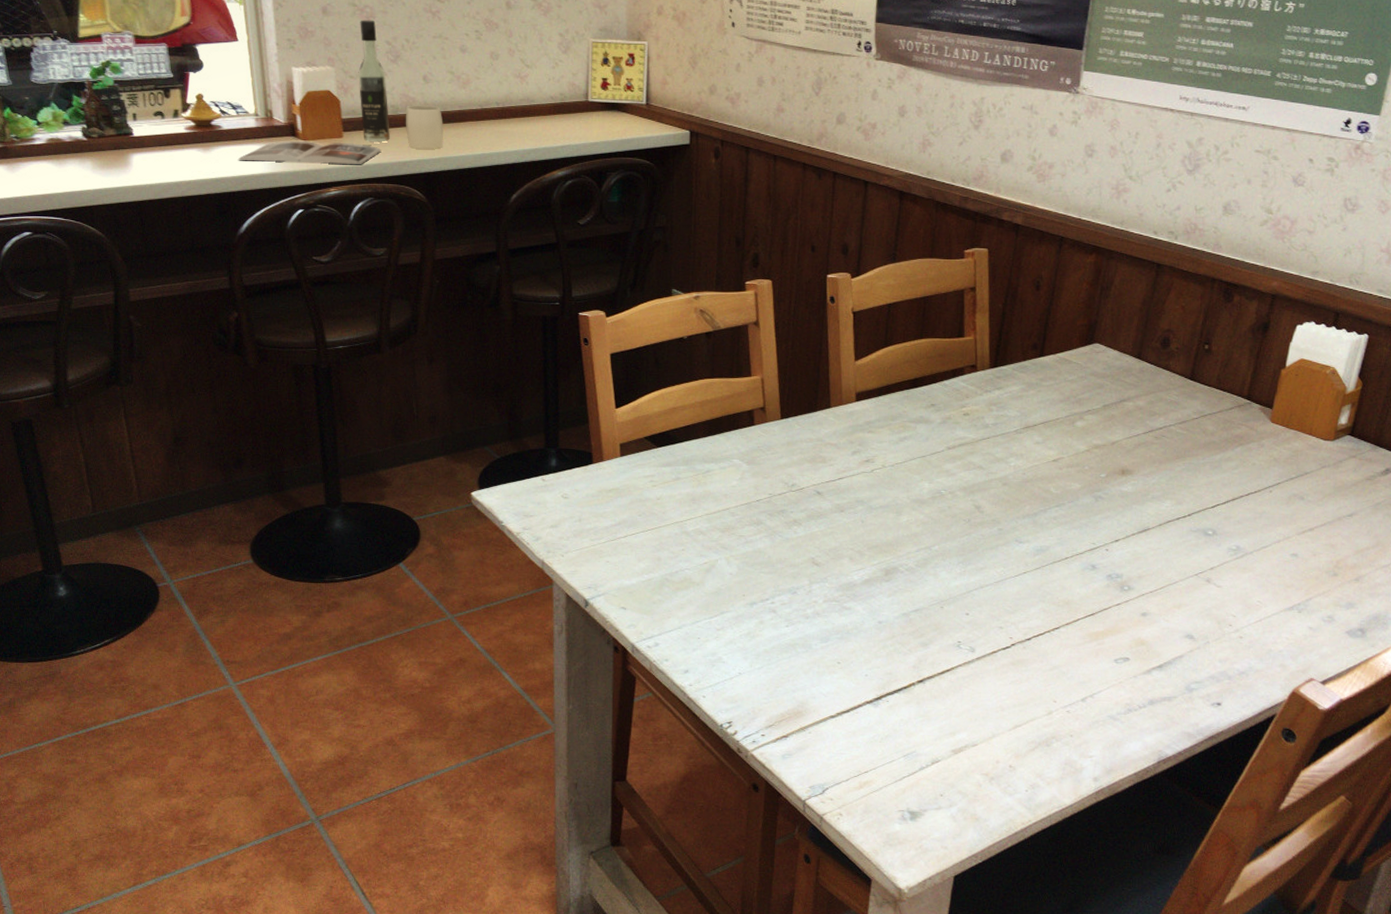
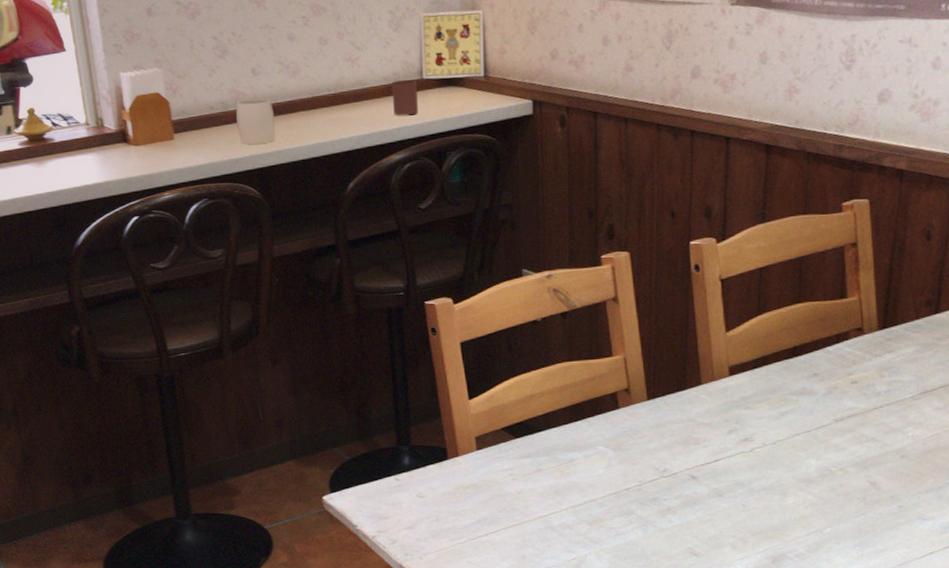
magazine: present [237,141,382,165] -> none [71,144,214,172]
bottle: present [358,20,390,143] -> none [185,16,221,142]
cup: none [558,100,583,135] -> present [391,79,419,116]

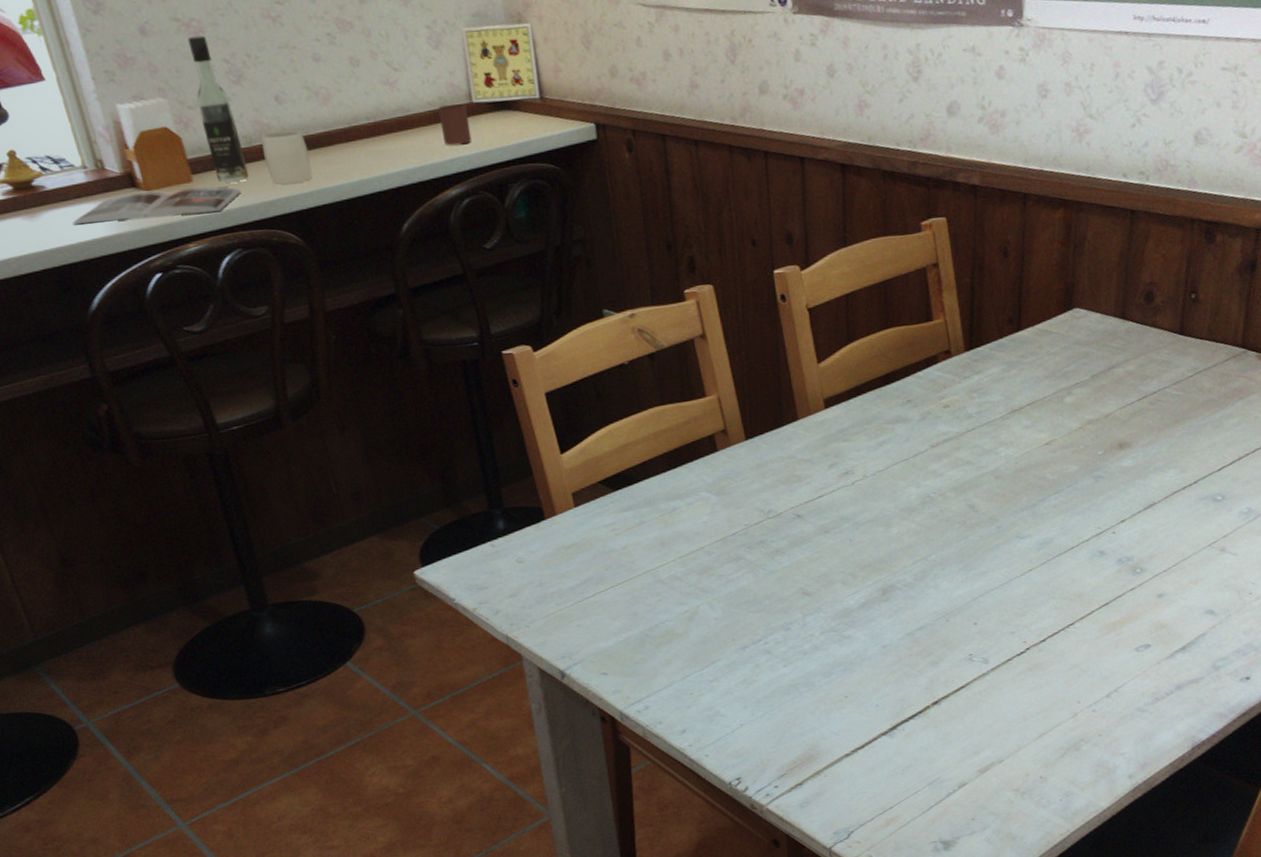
magazine: none [71,144,214,172] -> present [71,186,242,224]
bottle: none [185,16,221,142] -> present [187,35,249,184]

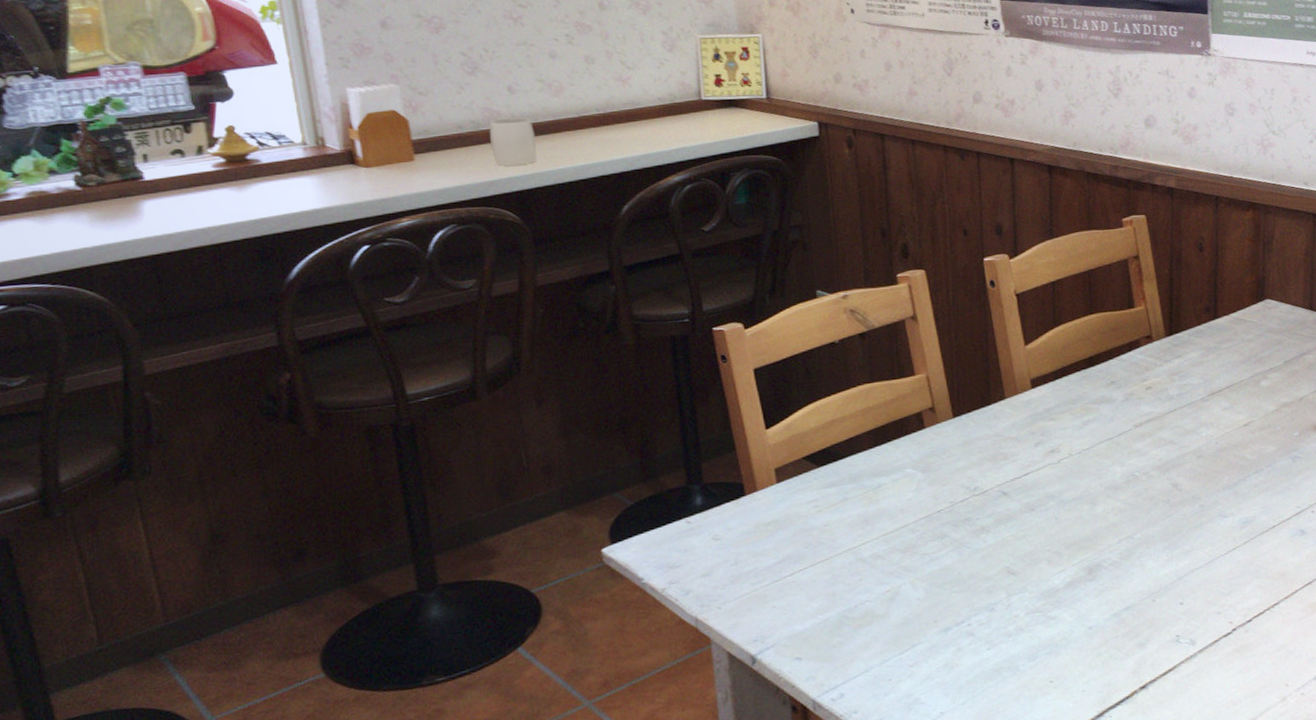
magazine: present [71,186,242,224] -> none [282,166,463,197]
bottle: present [187,35,249,184] -> none [427,31,472,163]
cup: present [438,103,472,146] -> none [667,100,698,137]

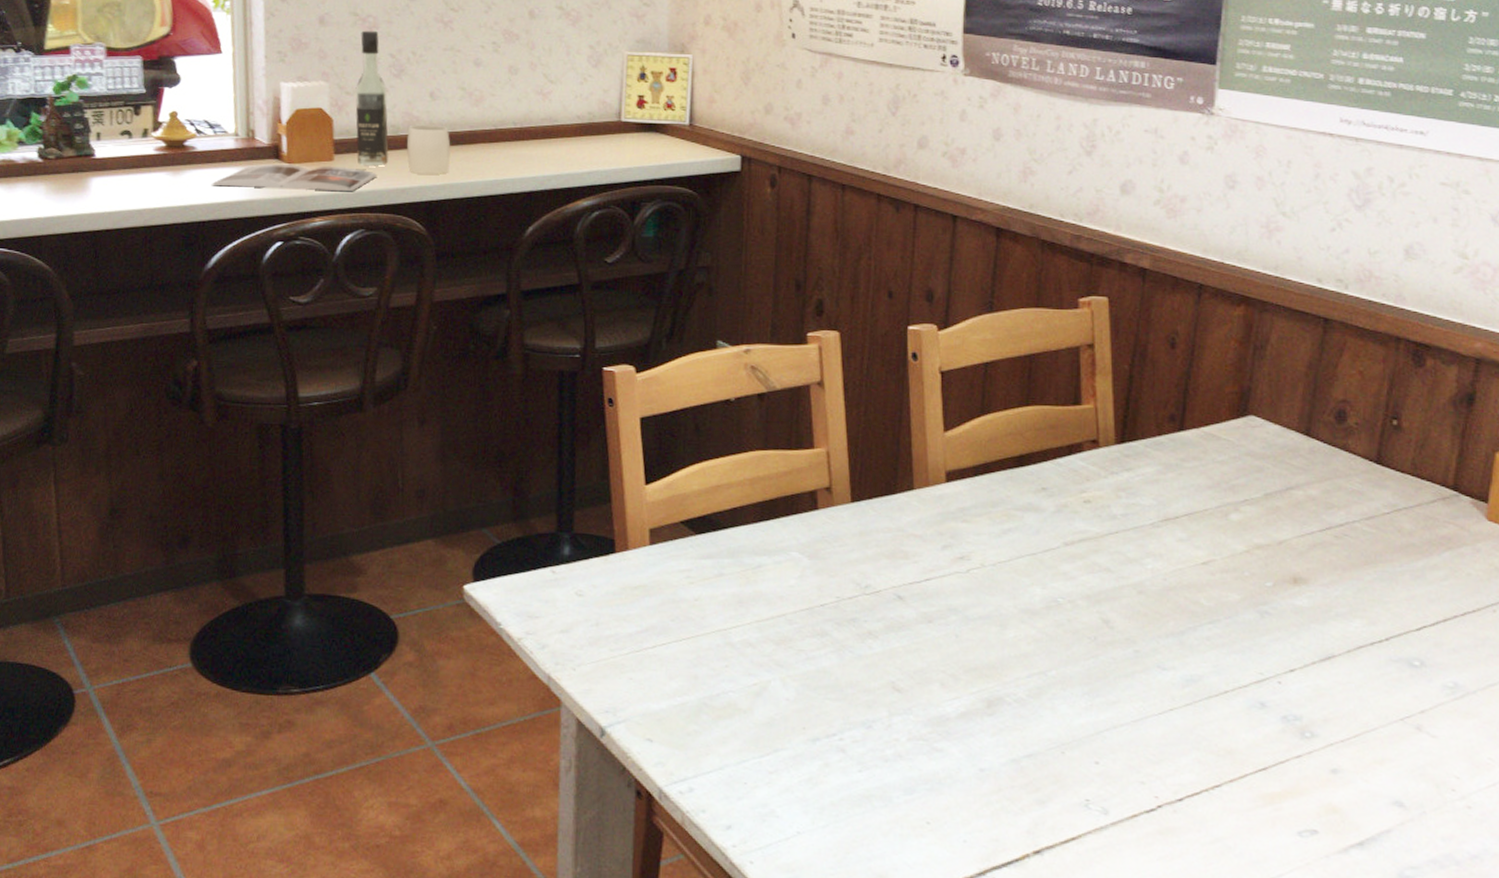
magazine: none [282,166,463,197] -> present [211,164,378,192]
bottle: none [427,31,472,163] -> present [355,30,389,167]

